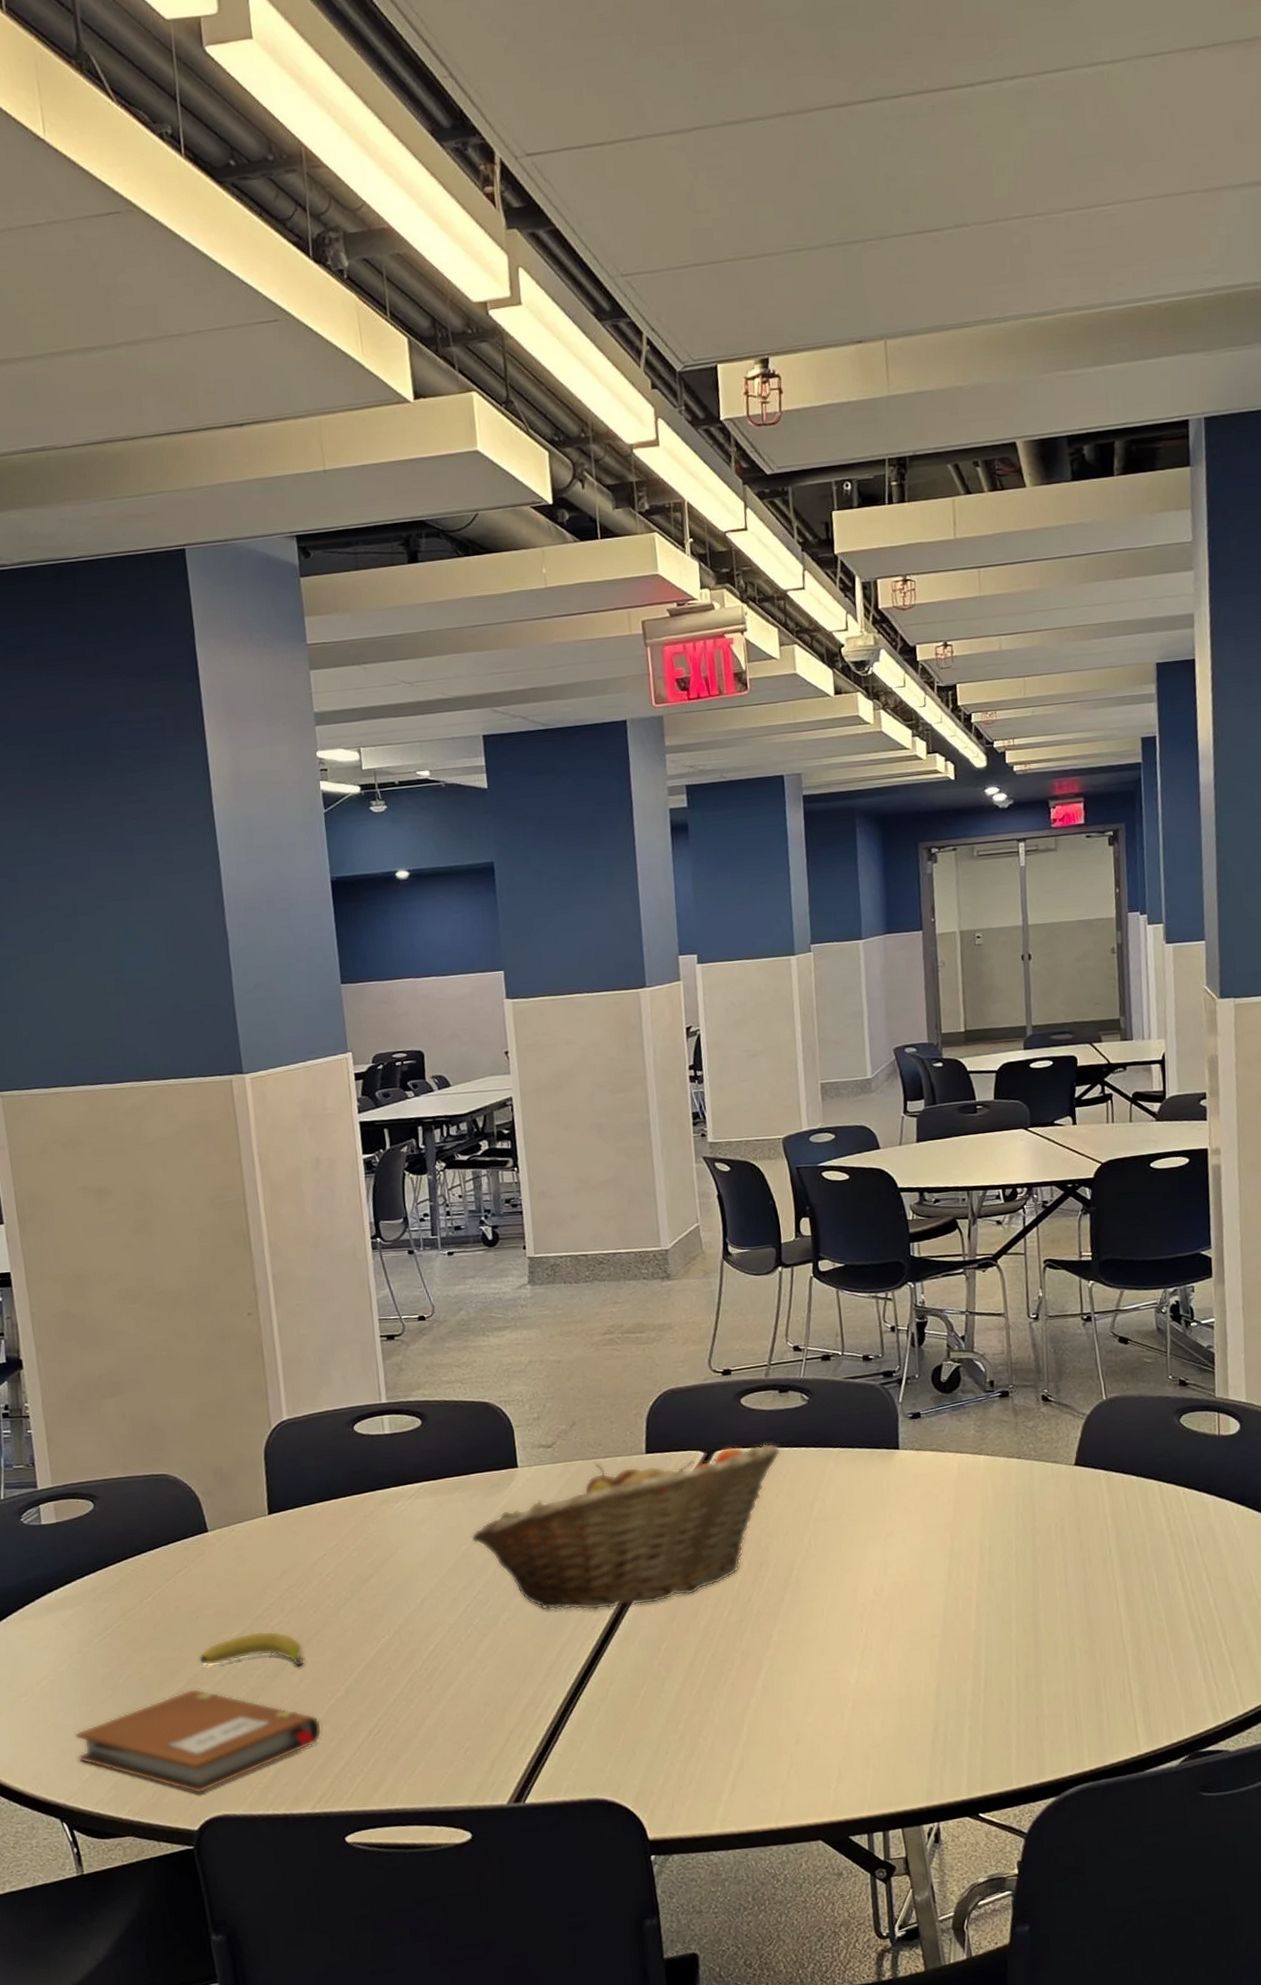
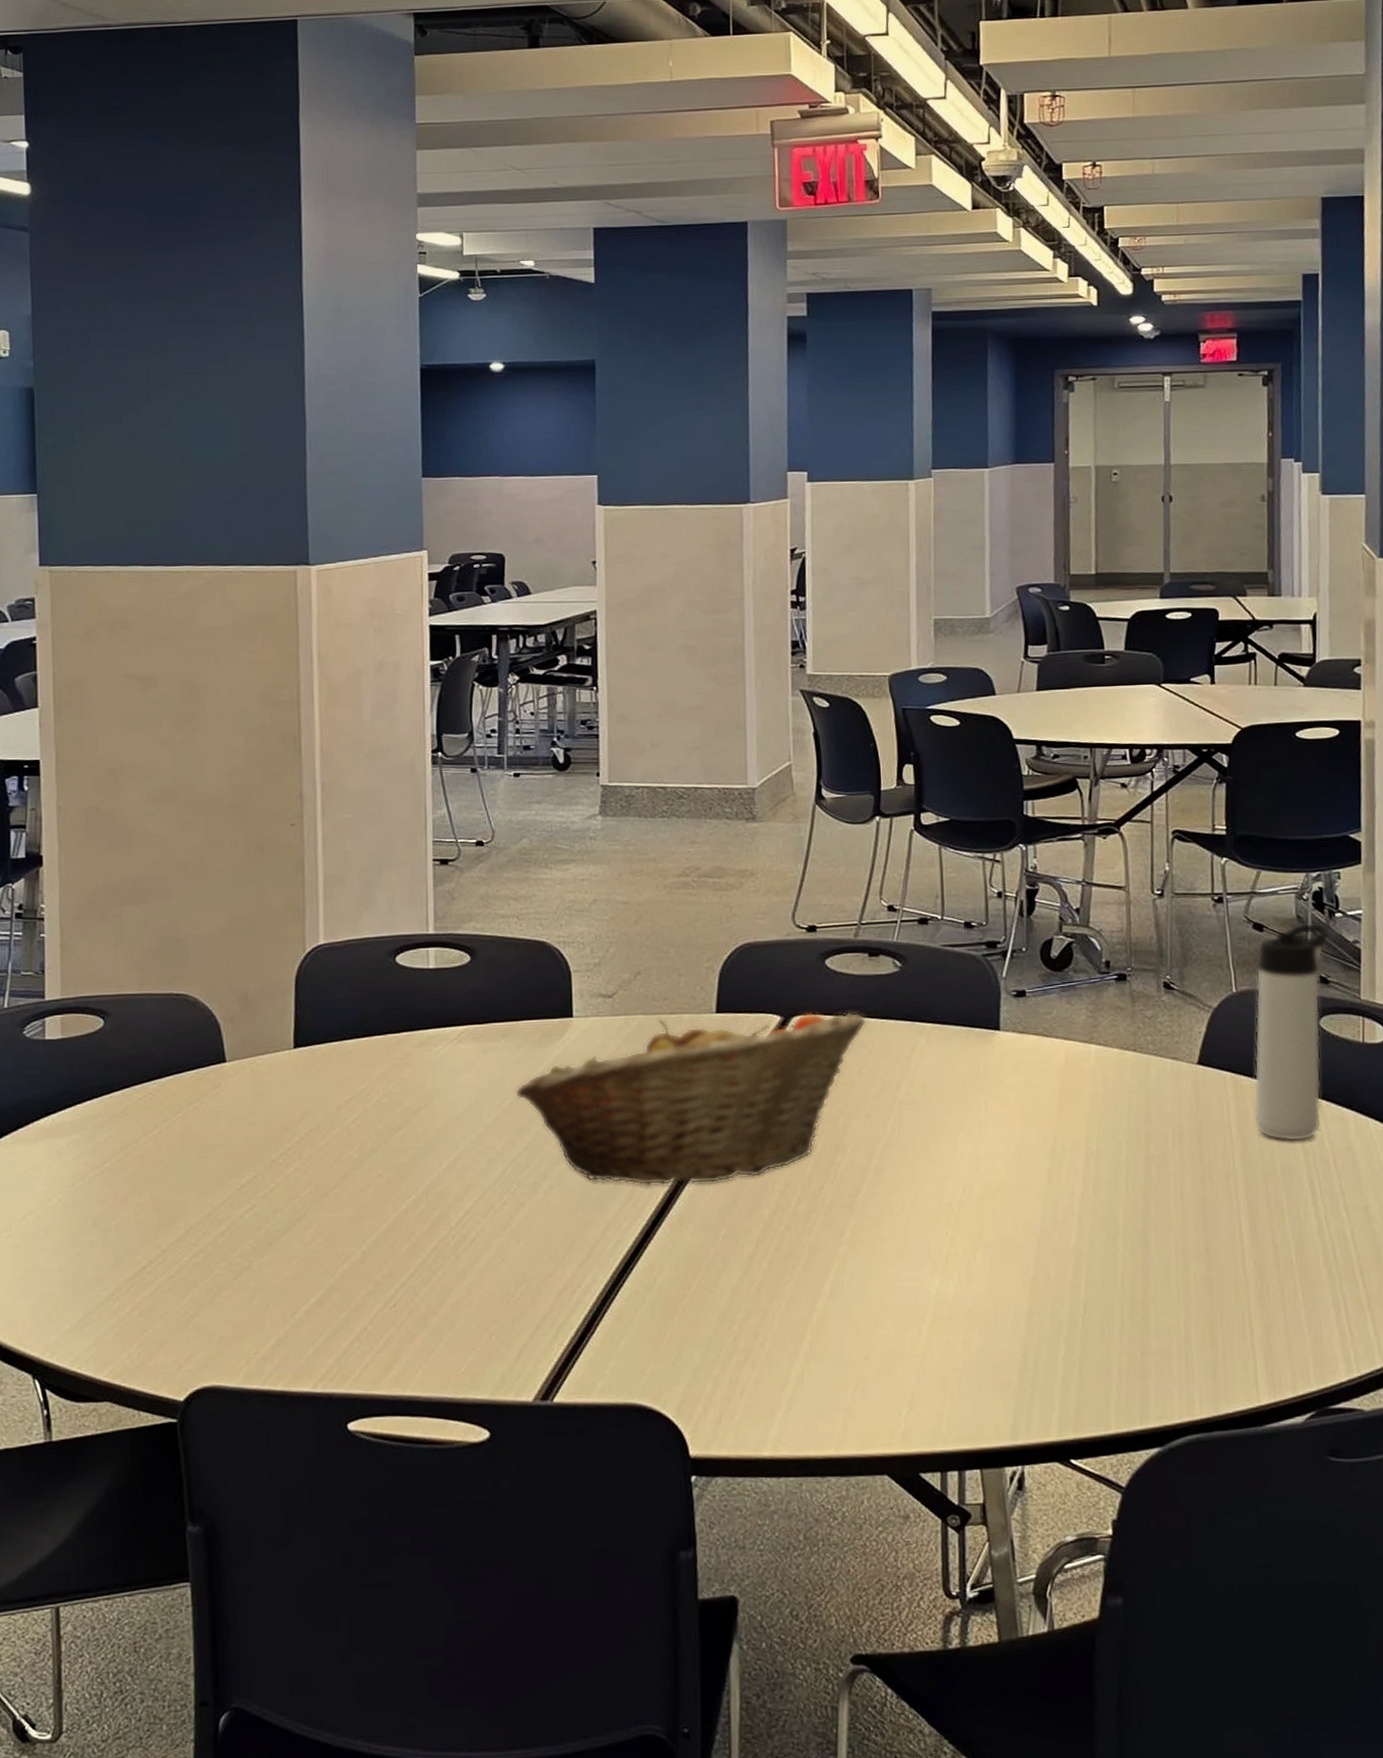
notebook: present [75,1688,322,1794] -> none [58,1237,332,1360]
fruit: present [198,1630,305,1667] -> none [202,1178,319,1223]
thermos bottle: none [1123,1332,1187,1527] -> present [1253,922,1330,1142]

